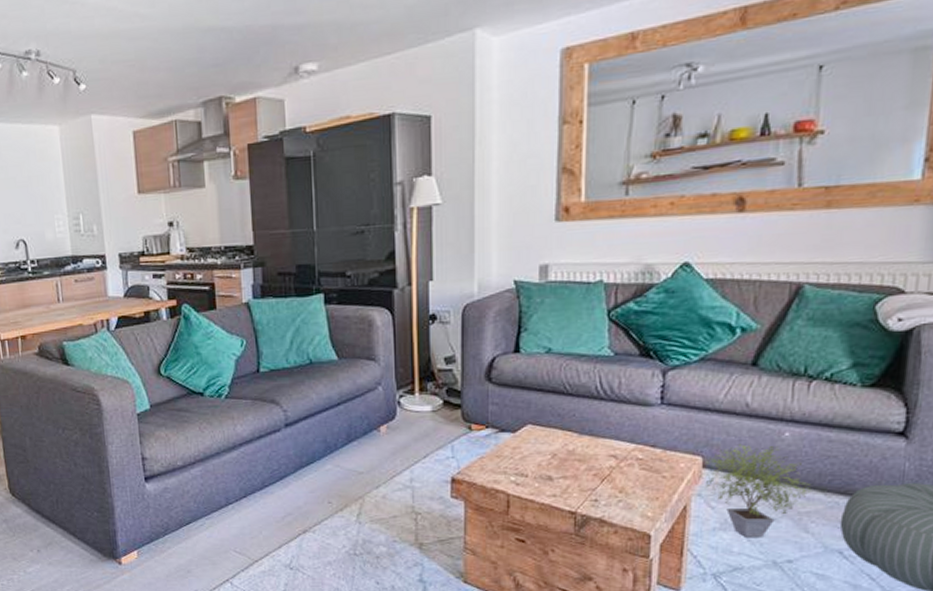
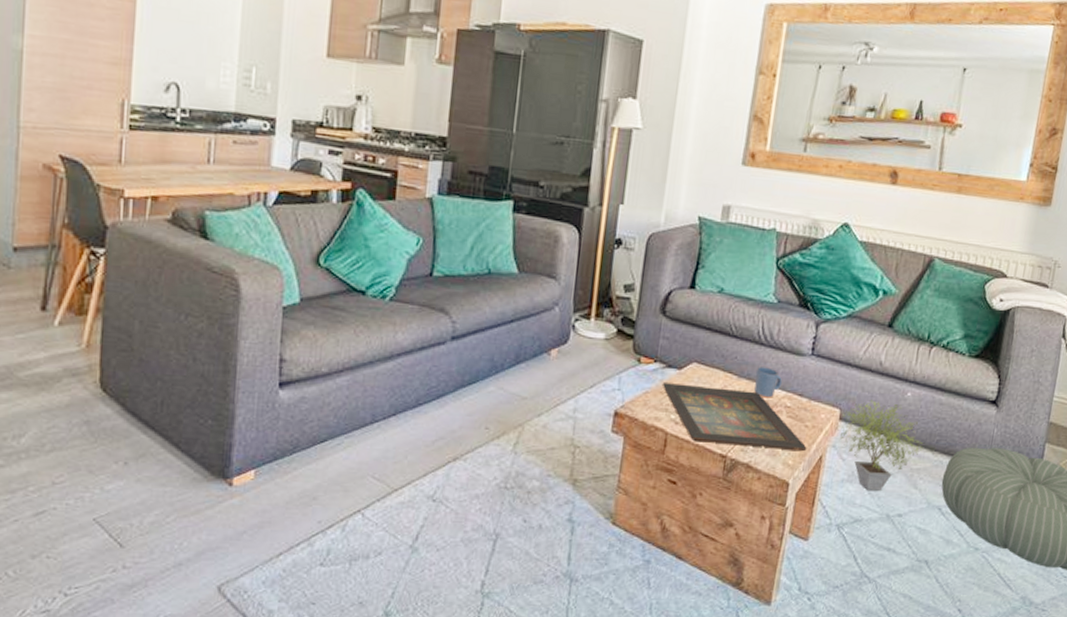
icon panel: none [498,446,667,503] -> present [663,383,807,452]
mug: none [598,421,631,452] -> present [754,367,783,398]

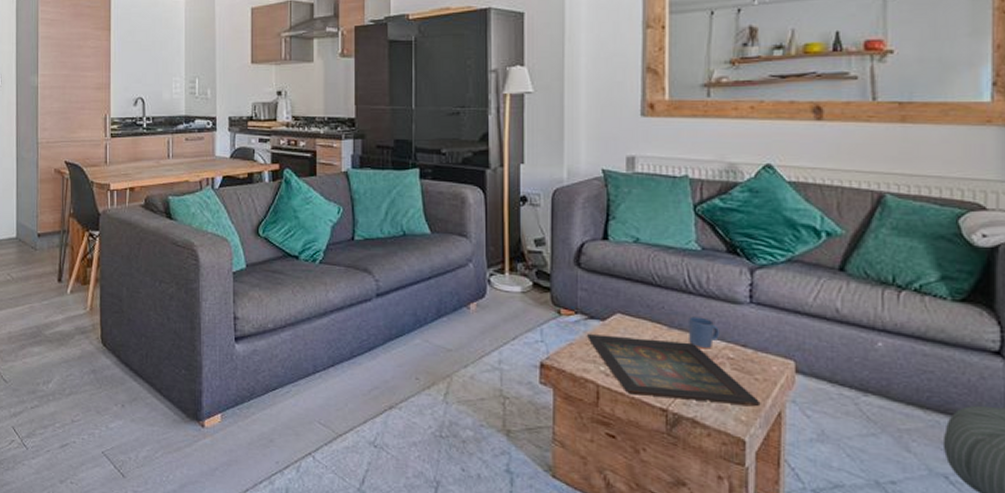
potted plant: present [836,400,924,492] -> none [793,351,912,454]

